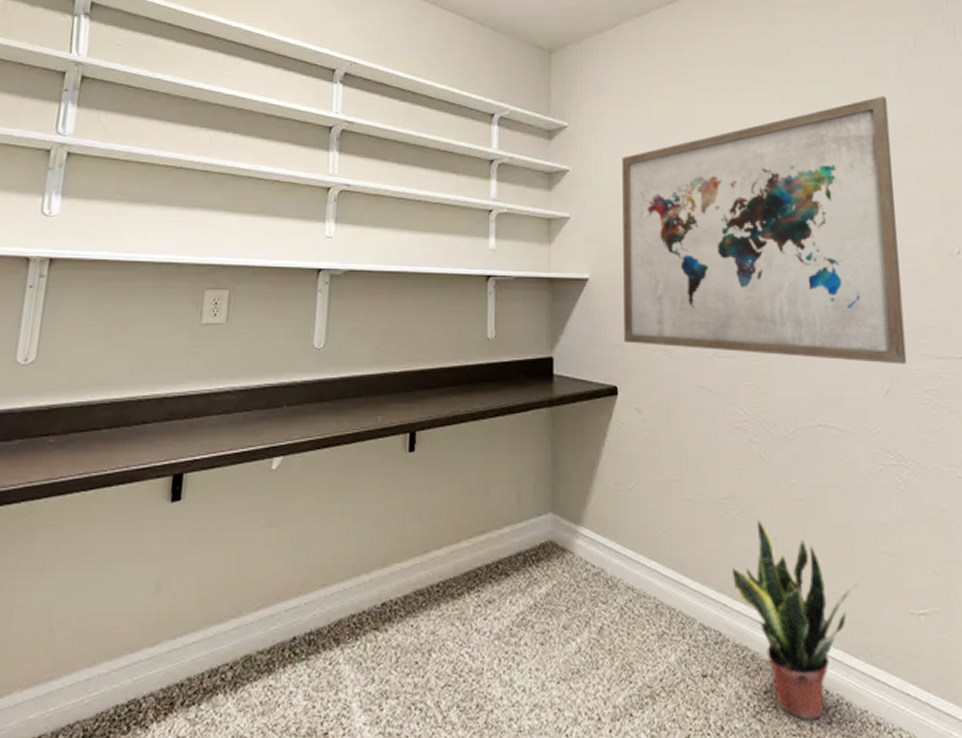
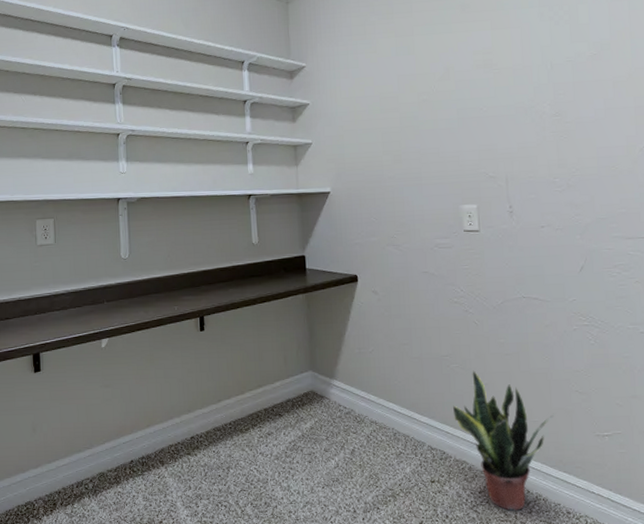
wall art: present [622,96,907,365] -> none [353,13,600,246]

